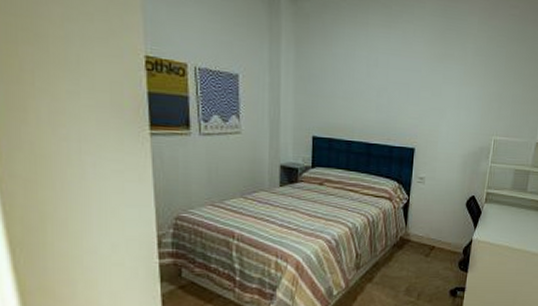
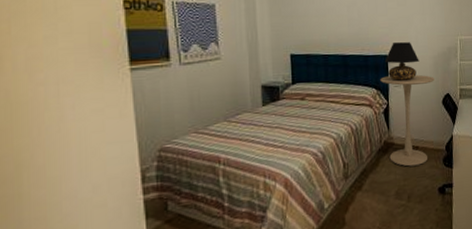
pedestal table: none [403,170,461,265] -> present [380,74,434,167]
table lamp: none [411,136,448,177] -> present [385,42,419,81]

